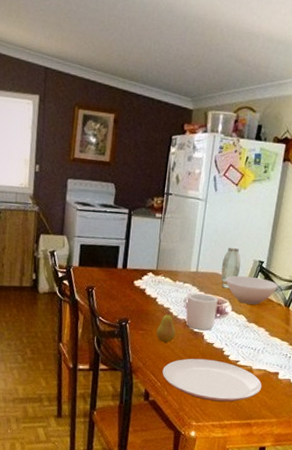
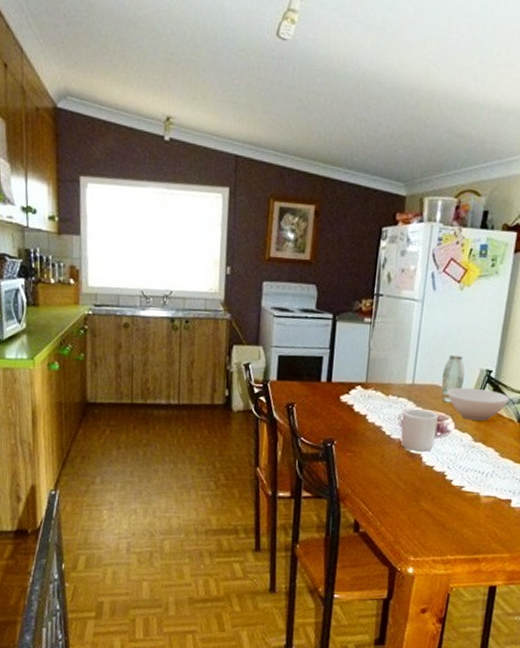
fruit: present [156,311,176,342] -> none [366,430,389,466]
plate: present [162,358,262,402] -> none [374,483,492,534]

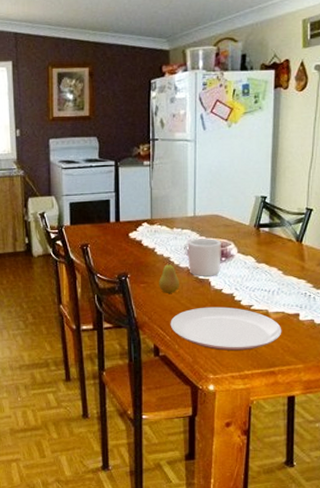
fruit: none [366,430,389,466] -> present [159,261,179,293]
plate: none [374,483,492,534] -> present [170,307,282,351]
vase: present [441,354,465,403] -> none [221,185,241,230]
bowl: present [447,387,510,421] -> none [227,214,287,244]

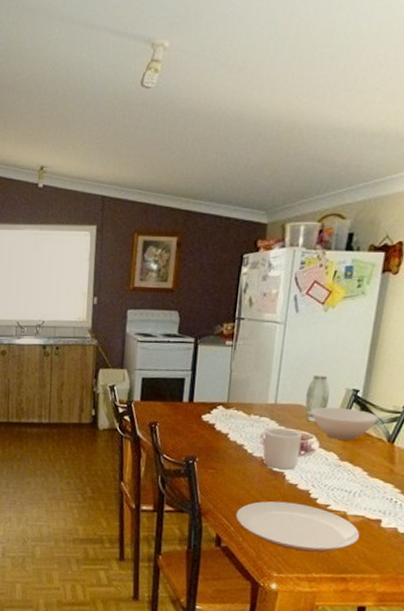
fruit: present [159,261,179,293] -> none [228,448,251,483]
vase: none [221,185,241,230] -> present [305,374,330,422]
bowl: none [227,214,287,244] -> present [311,407,379,441]

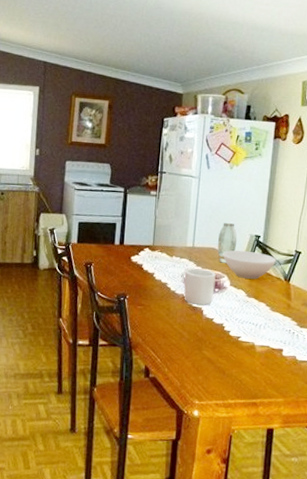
plate: present [236,501,360,552] -> none [162,334,266,380]

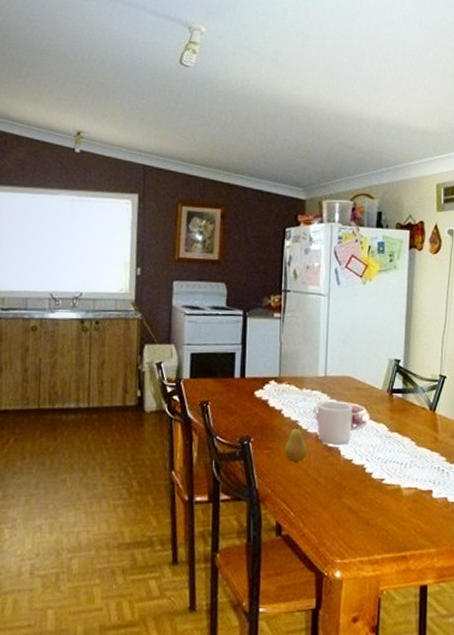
fruit: none [155,286,174,318] -> present [284,424,307,462]
vase: present [217,222,237,263] -> none [353,346,374,394]
bowl: present [223,250,277,279] -> none [360,377,420,411]

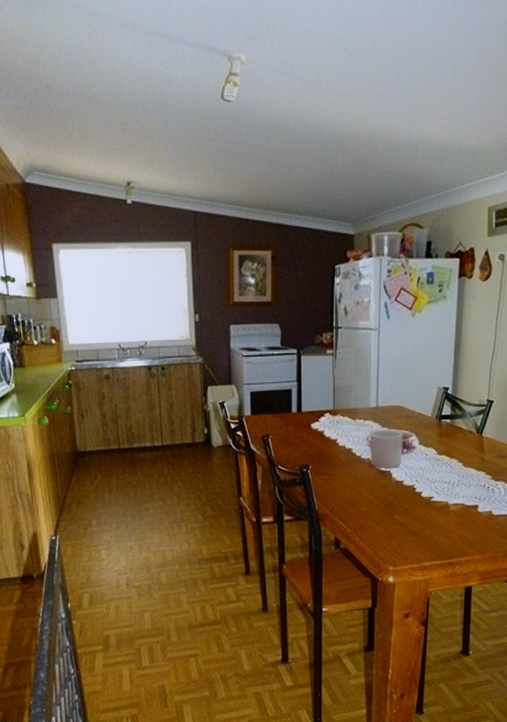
fruit: present [284,424,307,462] -> none [340,452,361,485]

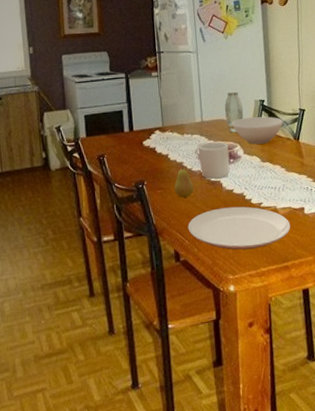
fruit: none [340,452,361,485] -> present [174,165,194,198]
plate: none [351,498,461,542] -> present [188,206,291,250]
vase: none [404,376,423,421] -> present [225,91,243,133]
bowl: none [410,405,468,435] -> present [232,116,284,145]

